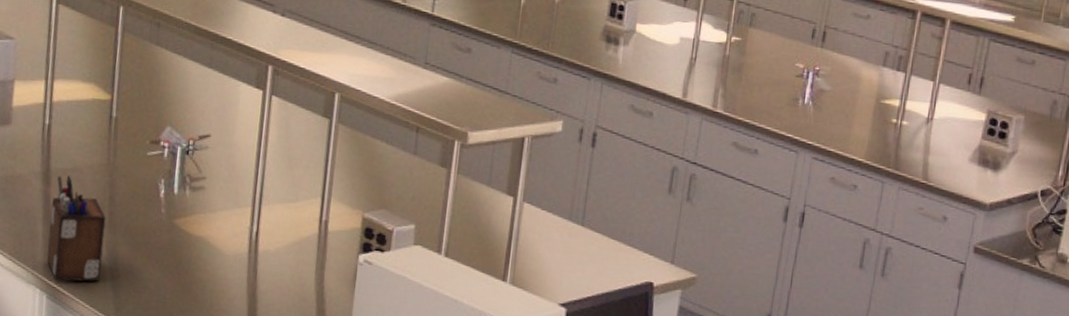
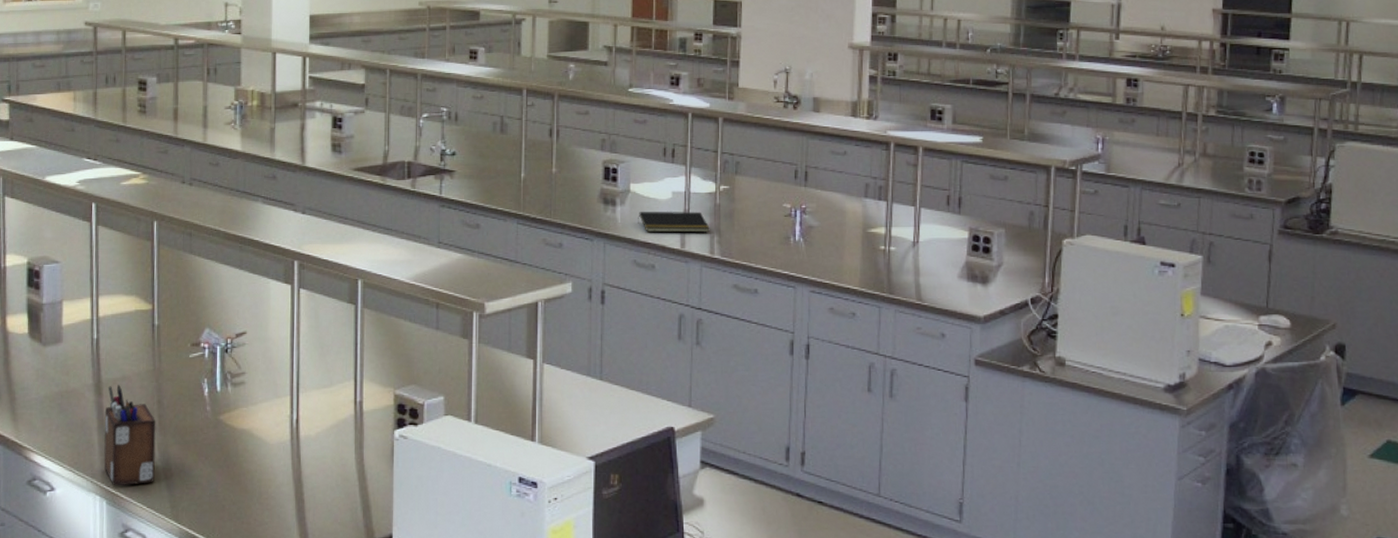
notepad: none [640,55,716,85] -> present [638,211,710,233]

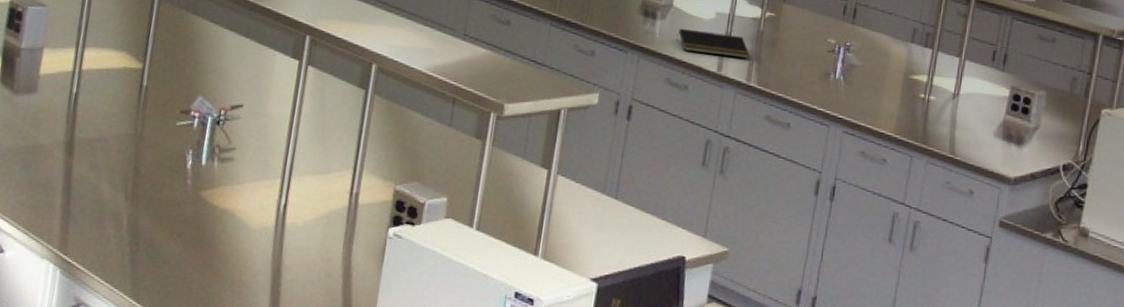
desk organizer: present [104,385,156,486] -> none [63,146,129,257]

